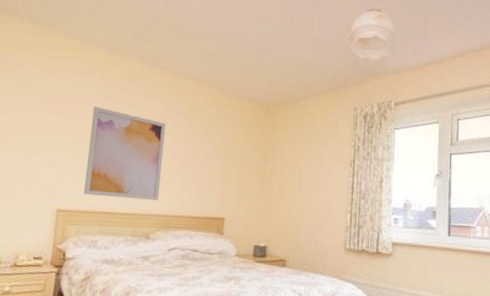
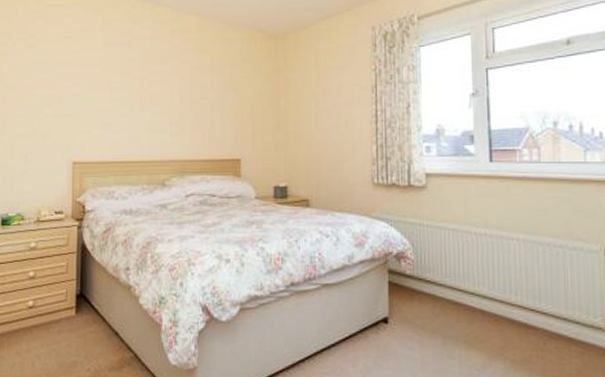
wall art: present [83,107,166,200] -> none [96,53,172,146]

